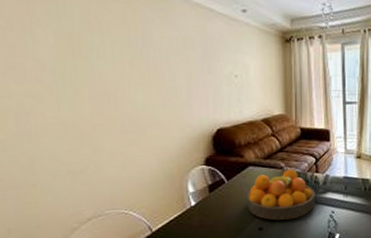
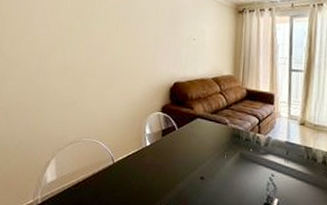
fruit bowl: present [247,169,315,221] -> none [192,126,256,175]

